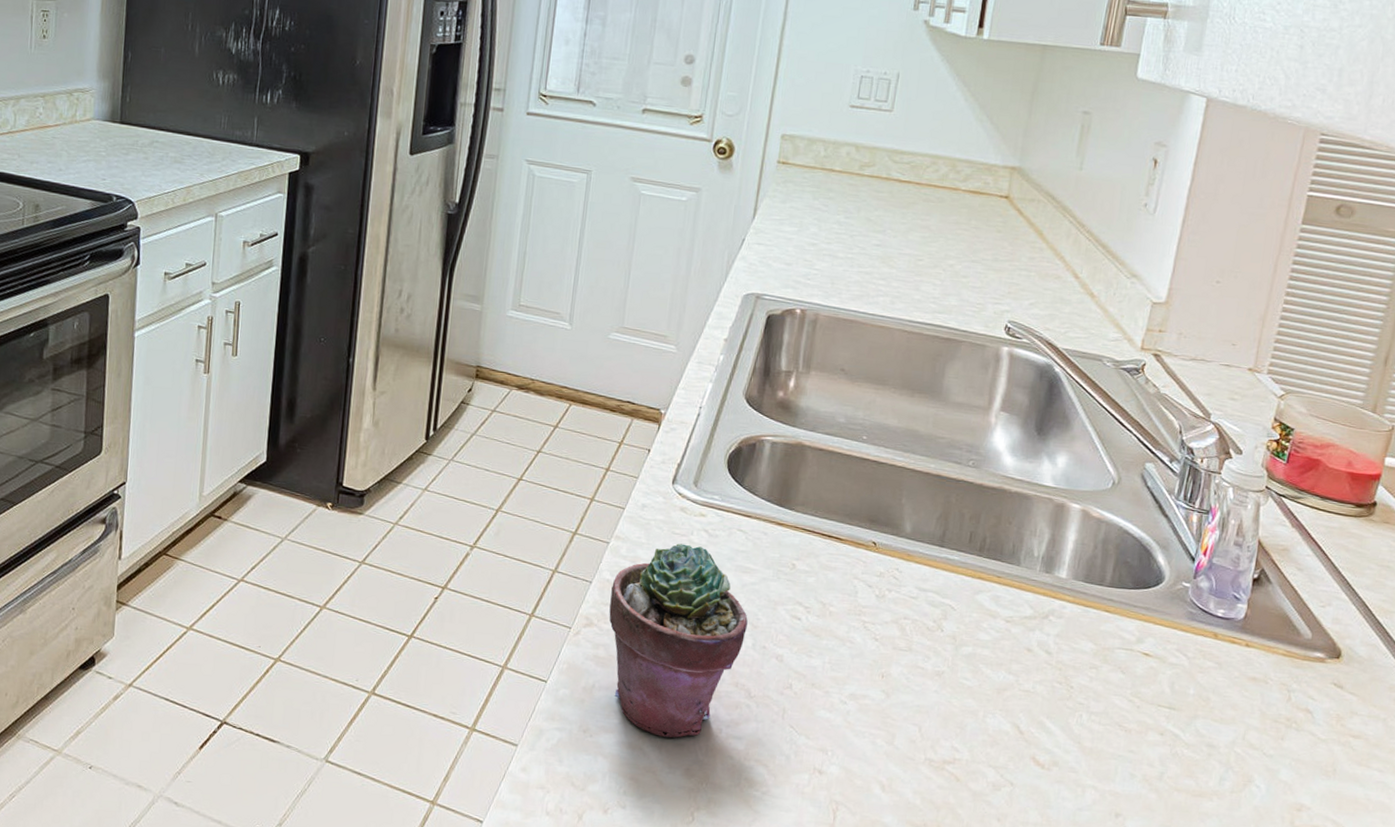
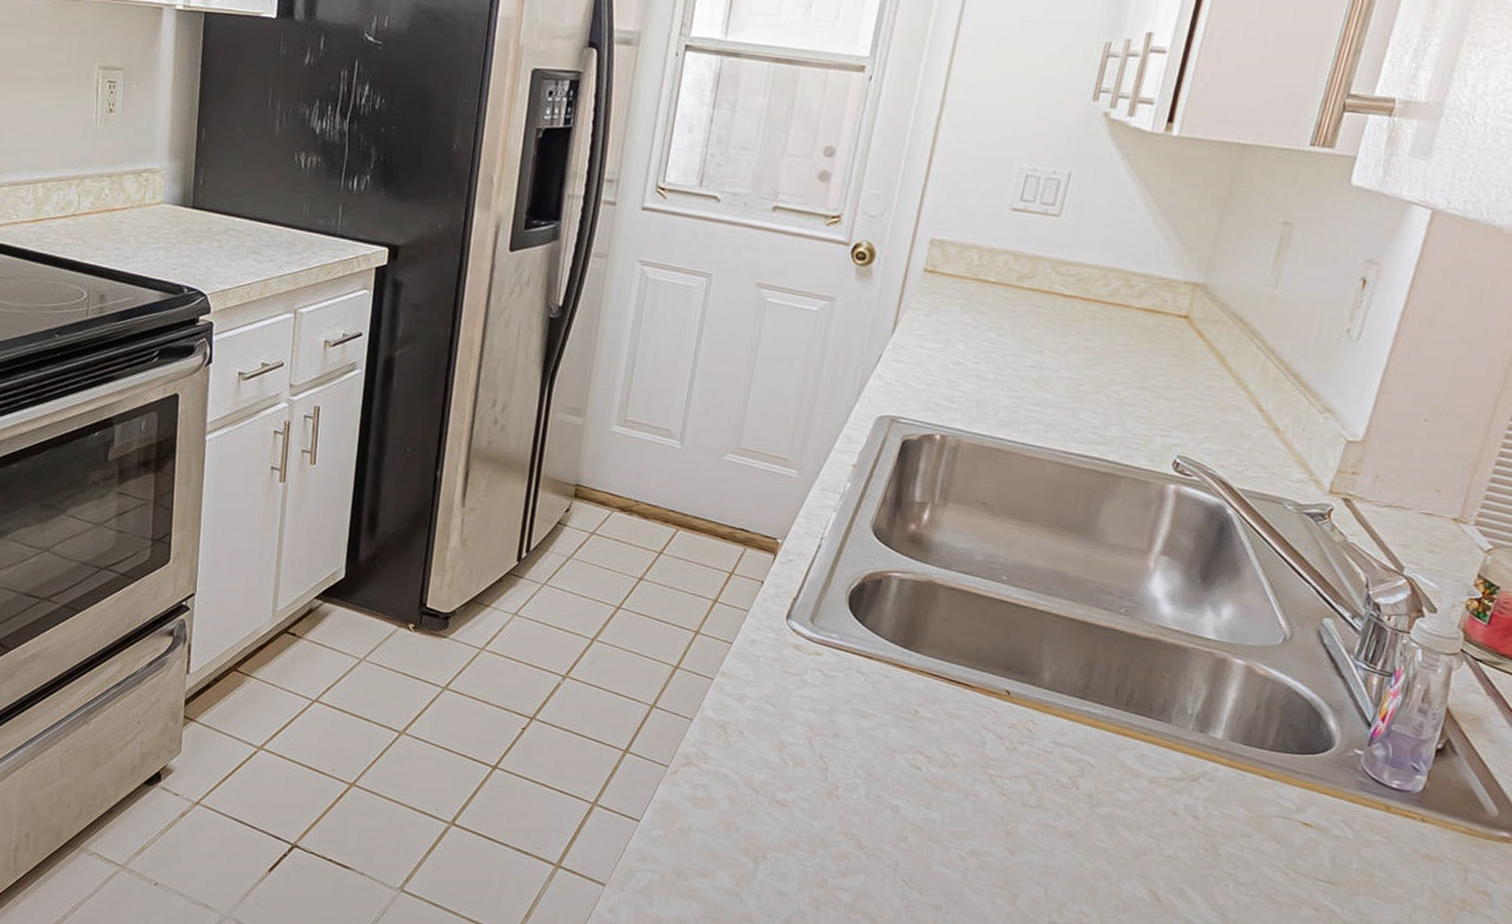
potted succulent: present [609,543,748,738] -> none [710,683,862,886]

